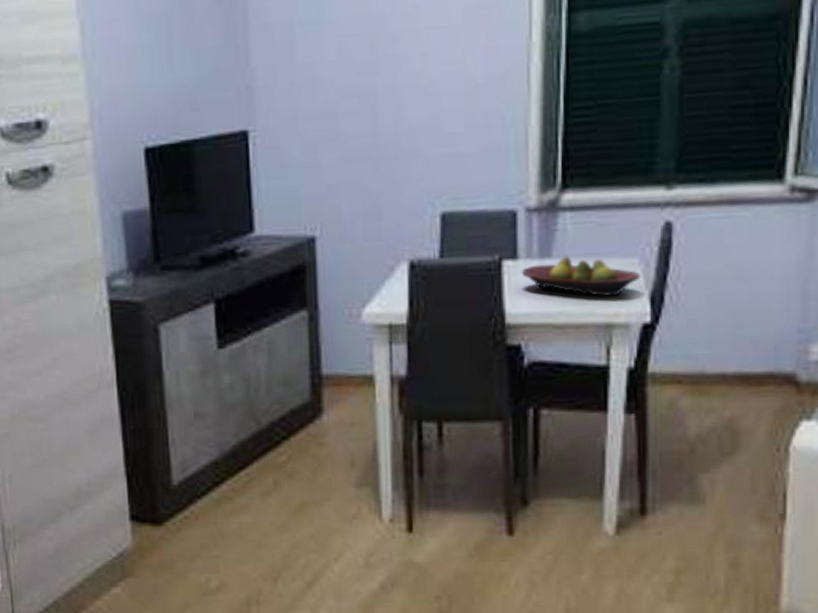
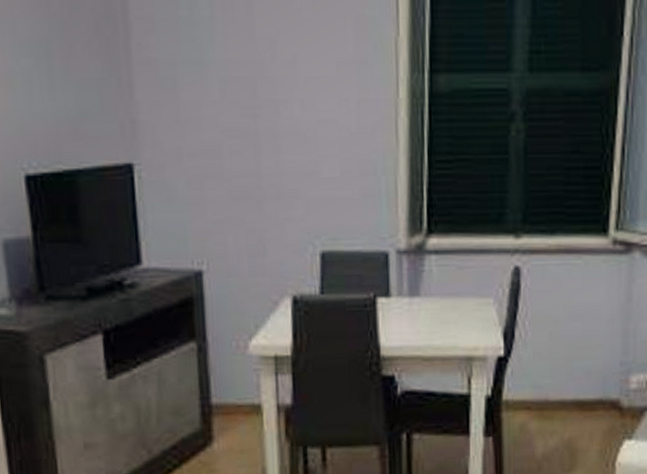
fruit bowl: present [521,256,641,297] -> none [393,295,495,332]

